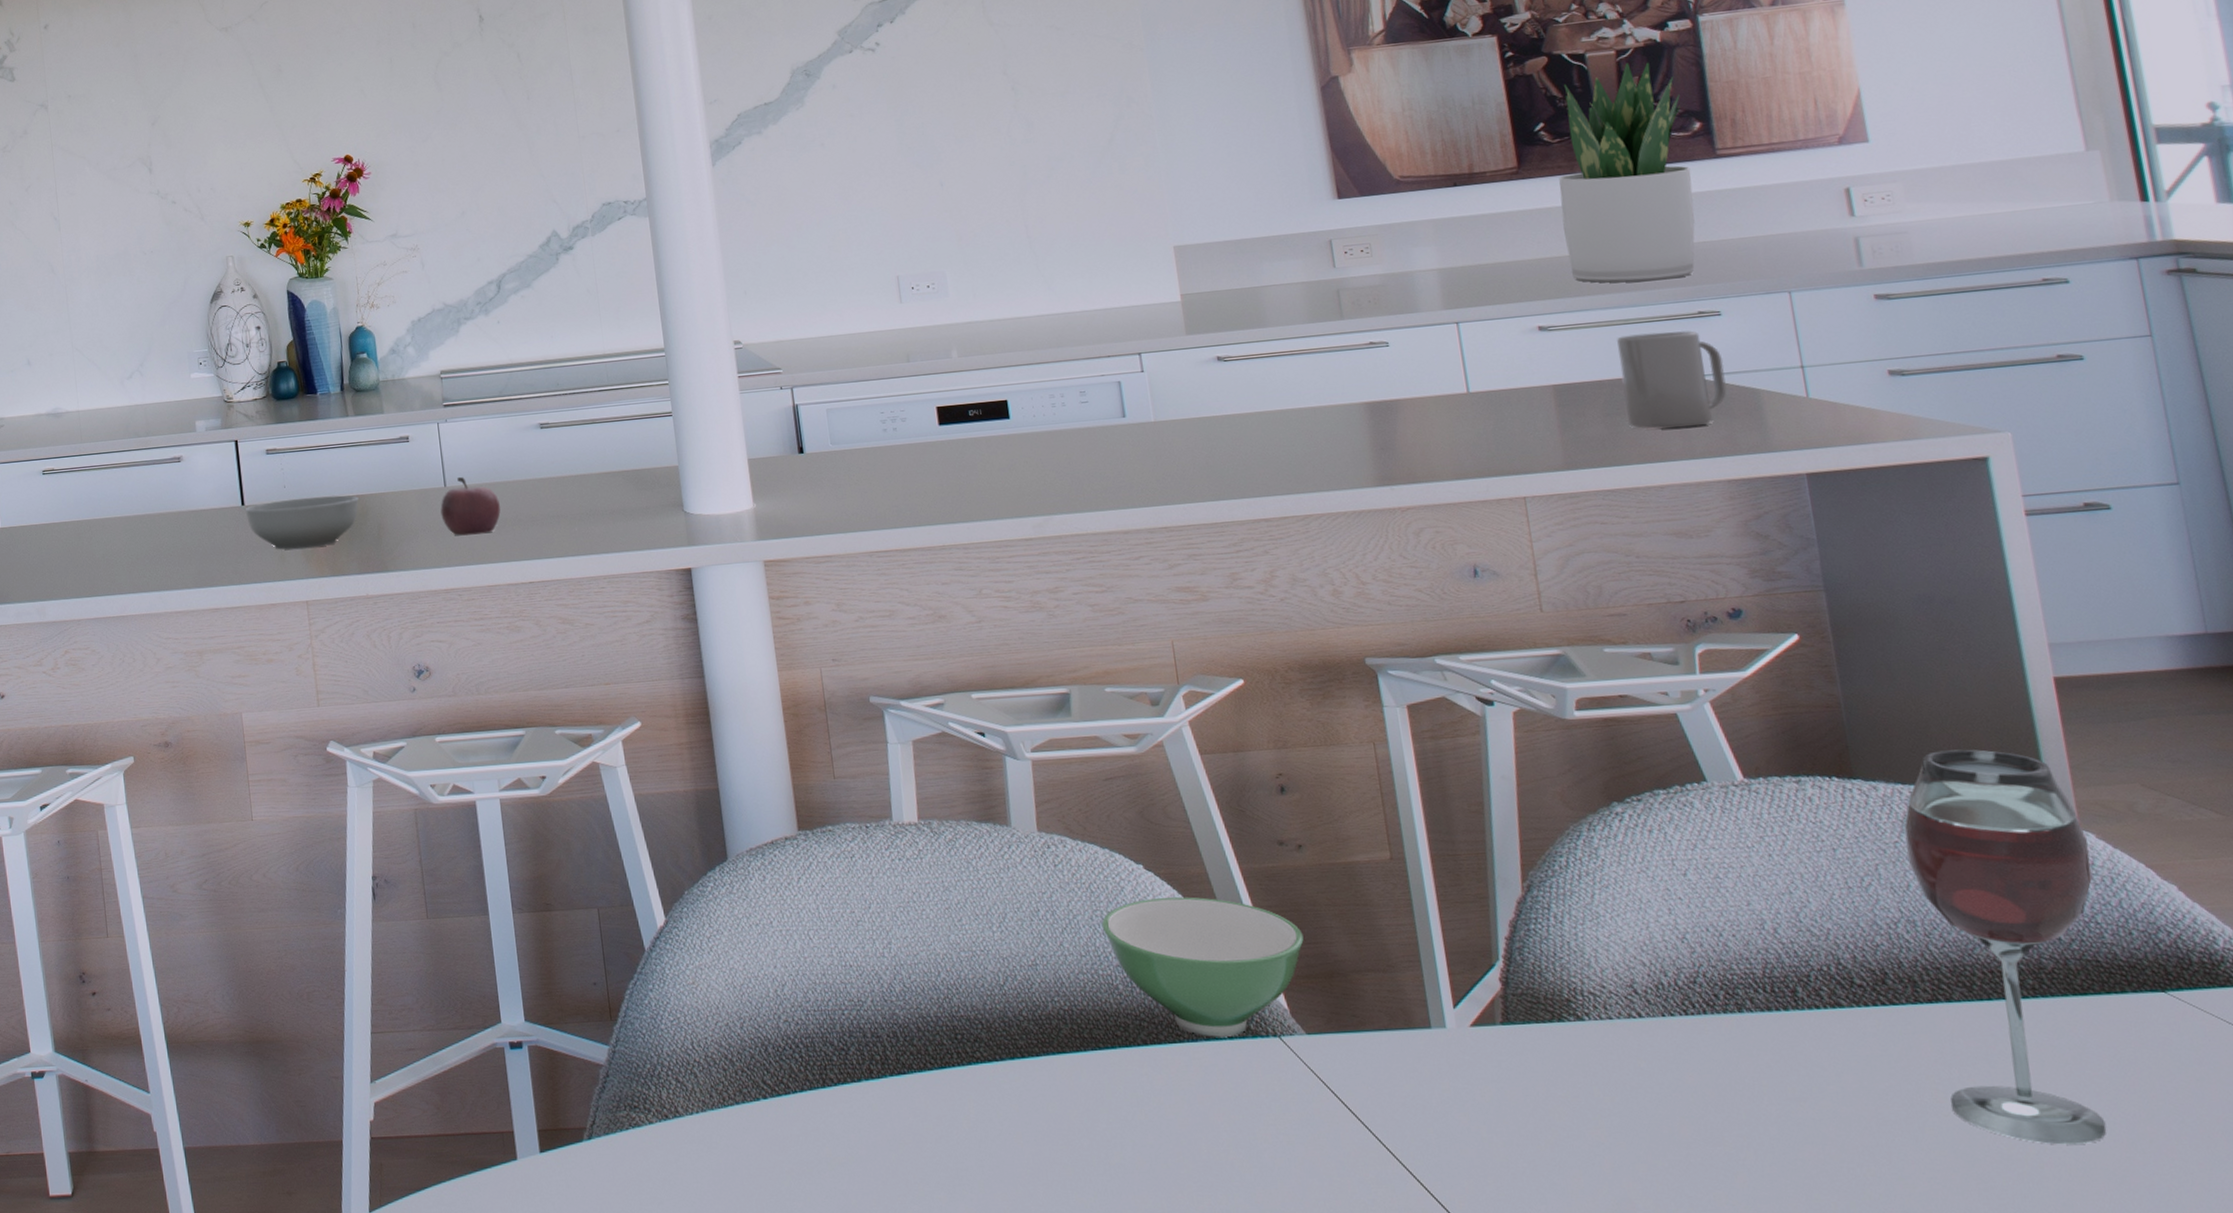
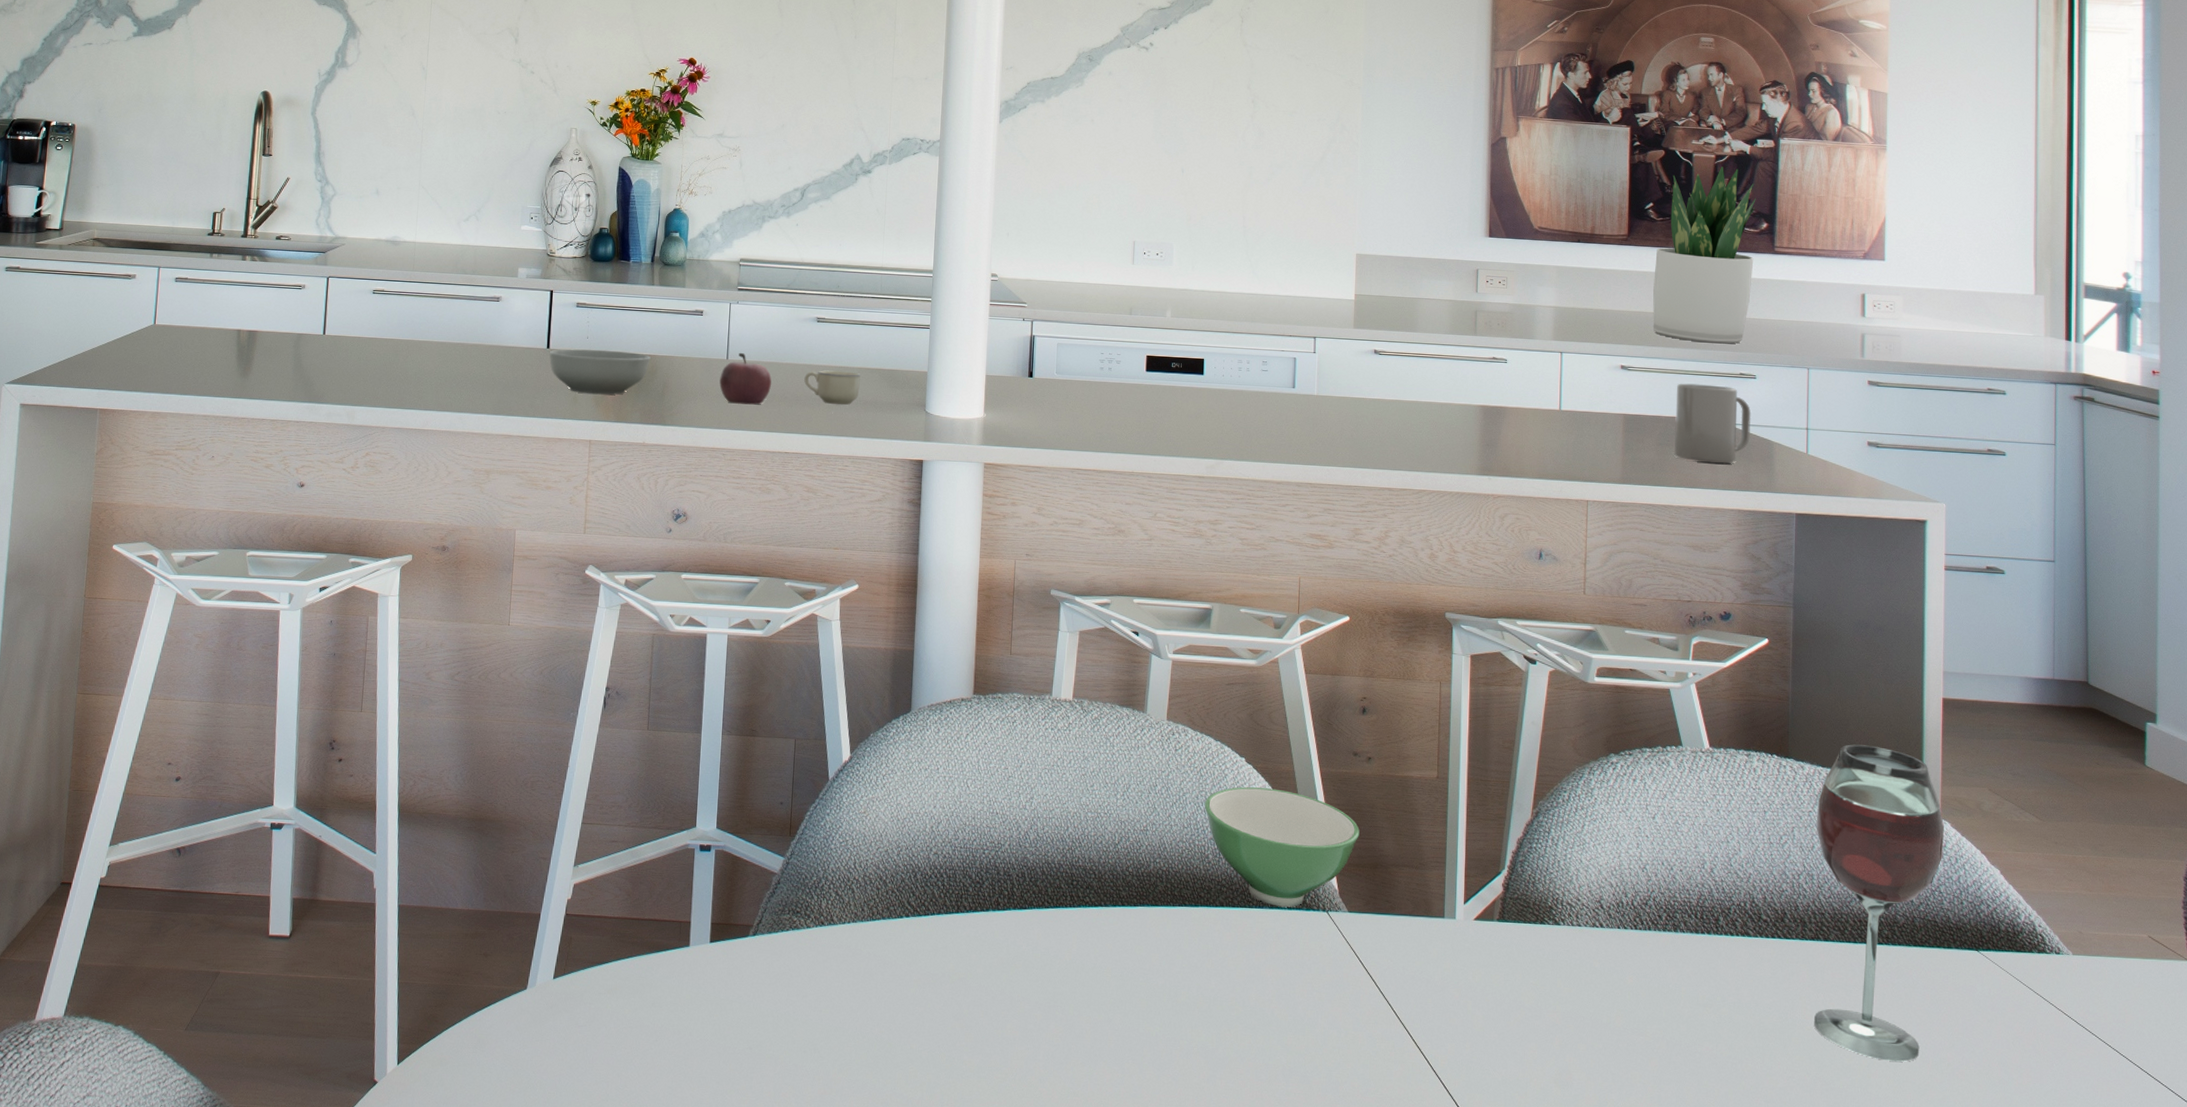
cup: none [537,479,603,520] -> present [804,370,861,406]

